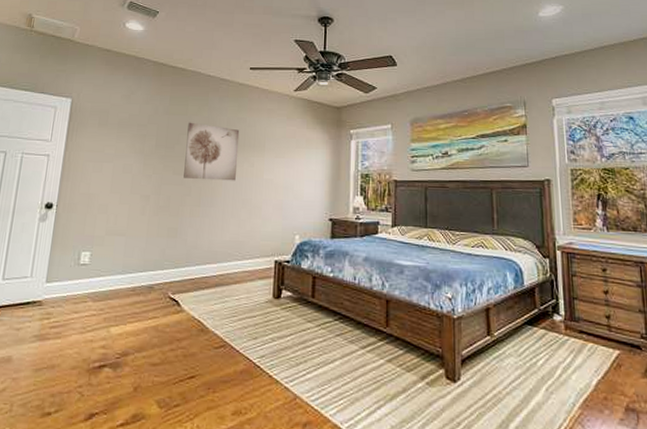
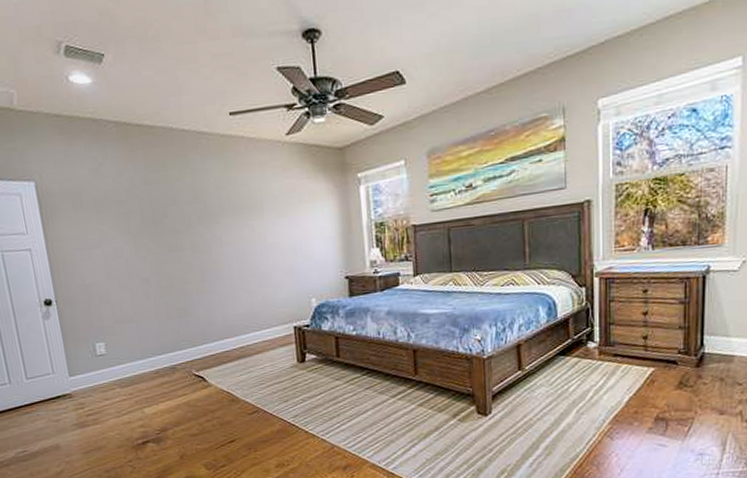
wall art: present [184,122,240,181] -> none [172,190,238,254]

